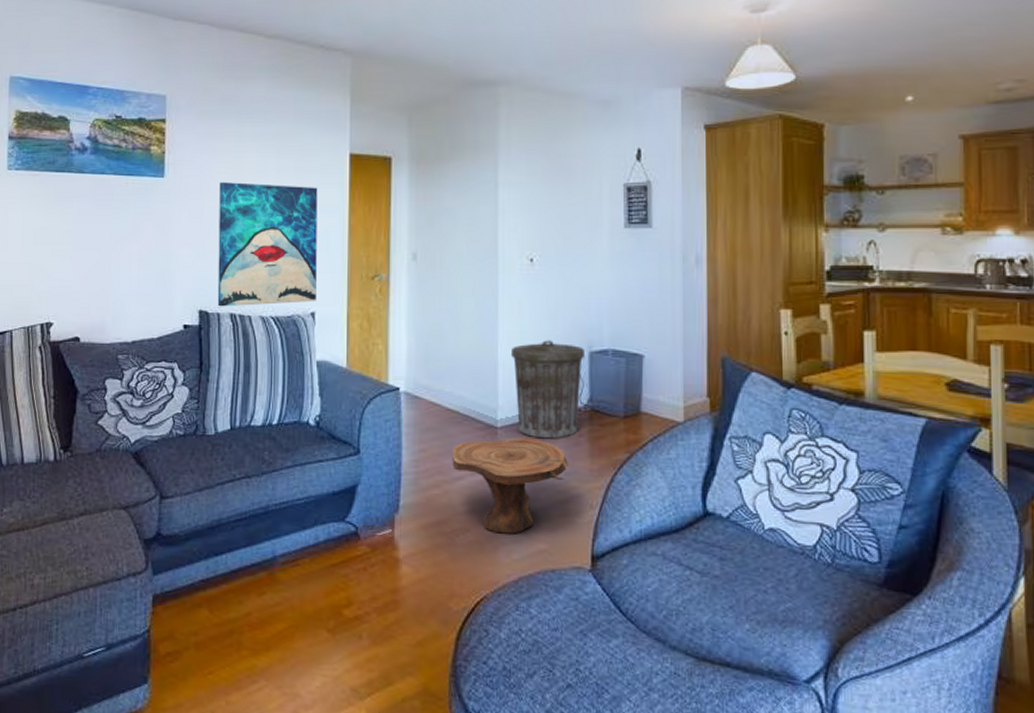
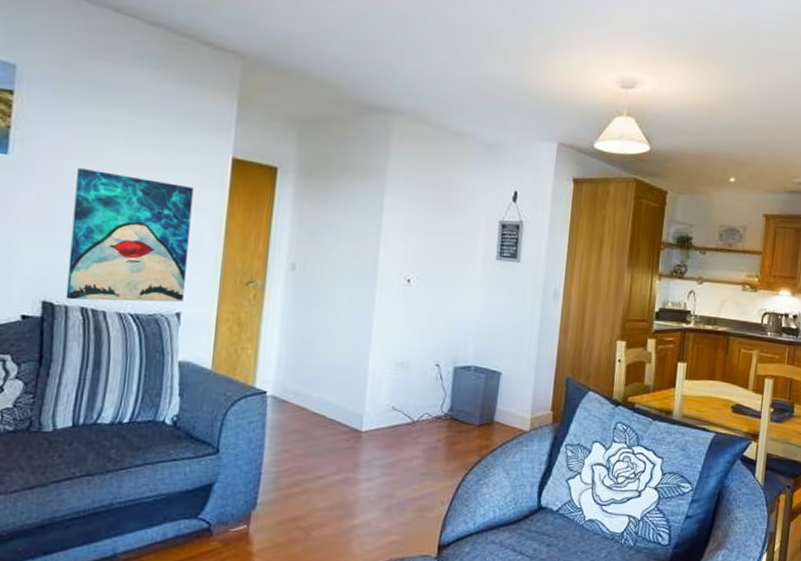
side table: present [452,436,568,534] -> none [314,440,425,528]
trash can: present [510,340,586,439] -> none [380,354,451,443]

